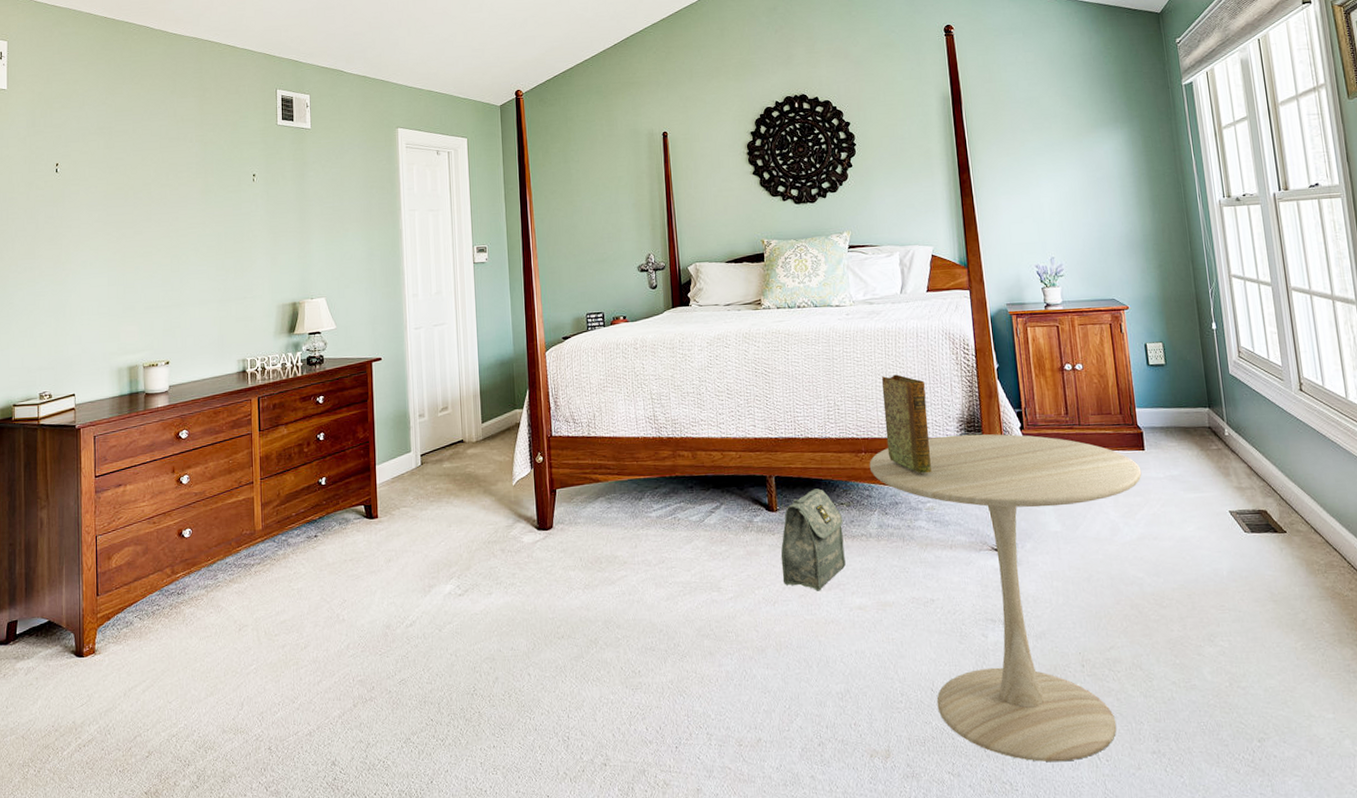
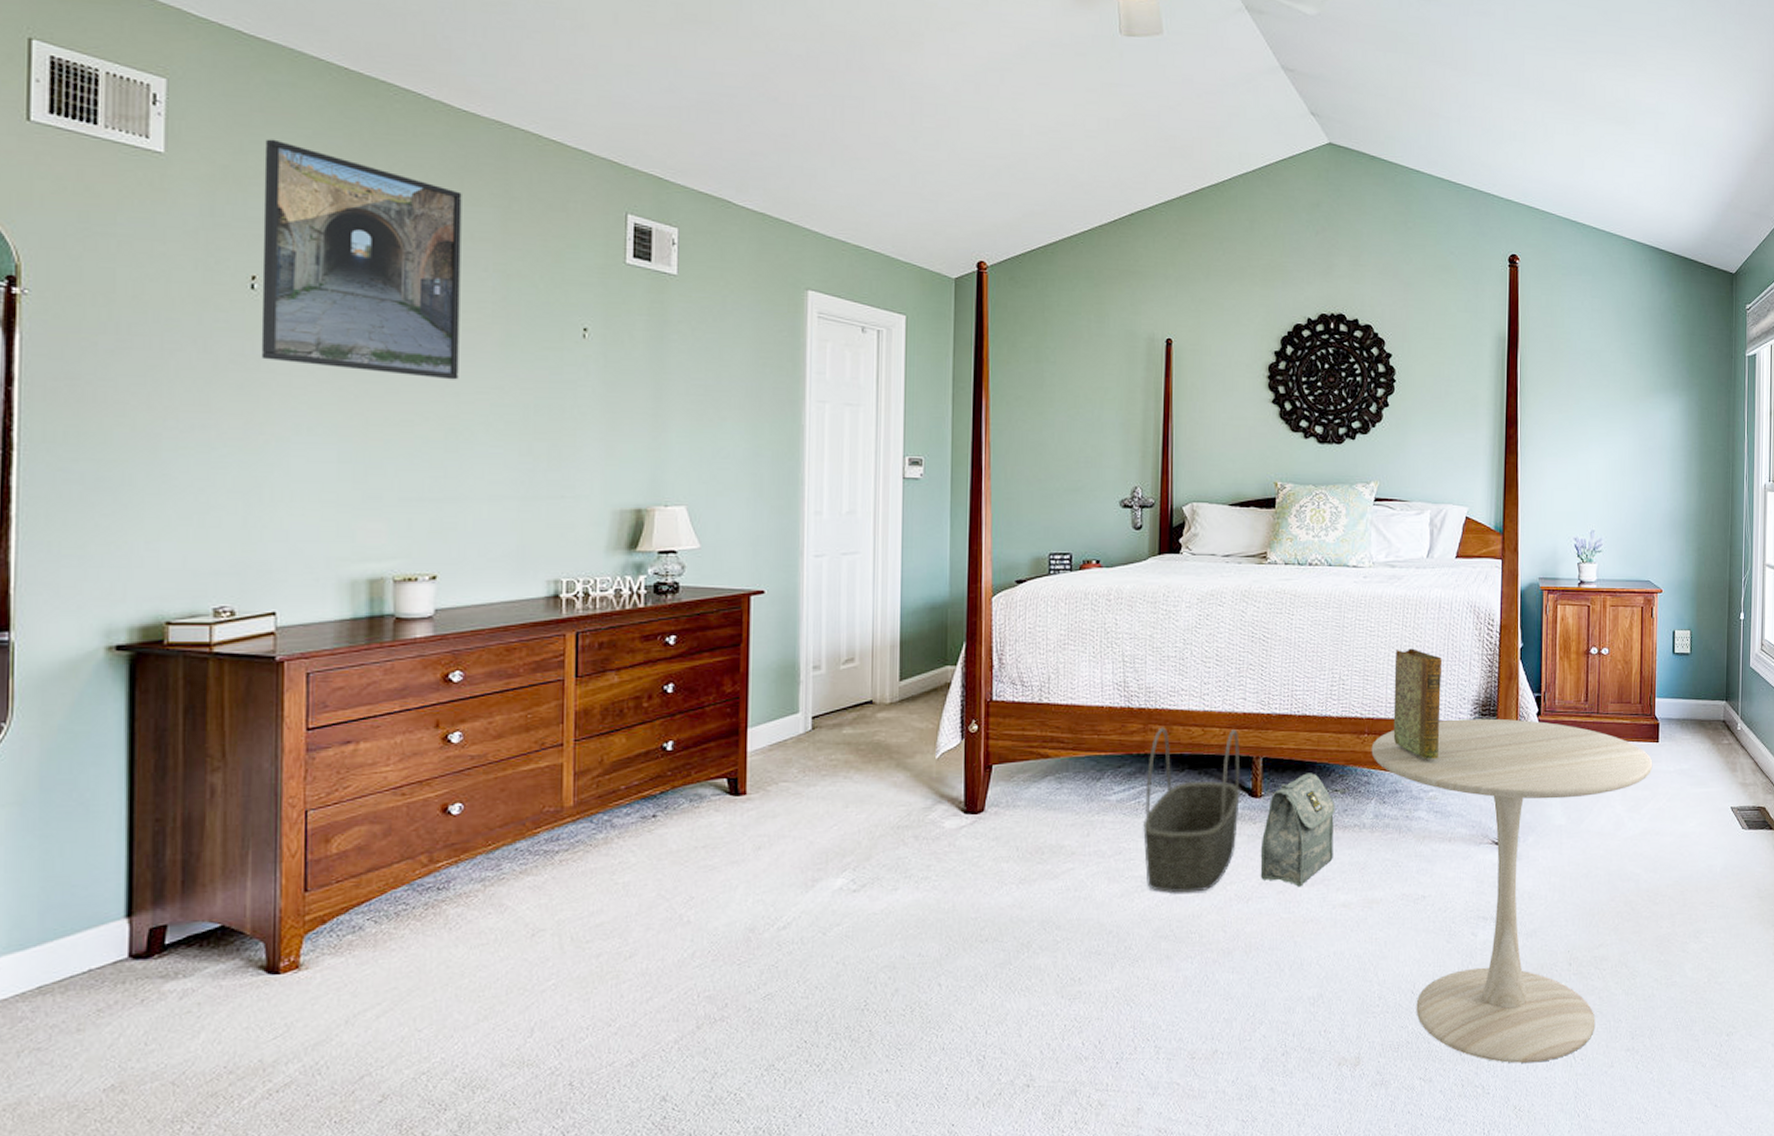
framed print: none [61,71,178,221] -> present [261,139,462,380]
basket: none [679,453,759,597] -> present [1142,727,1240,894]

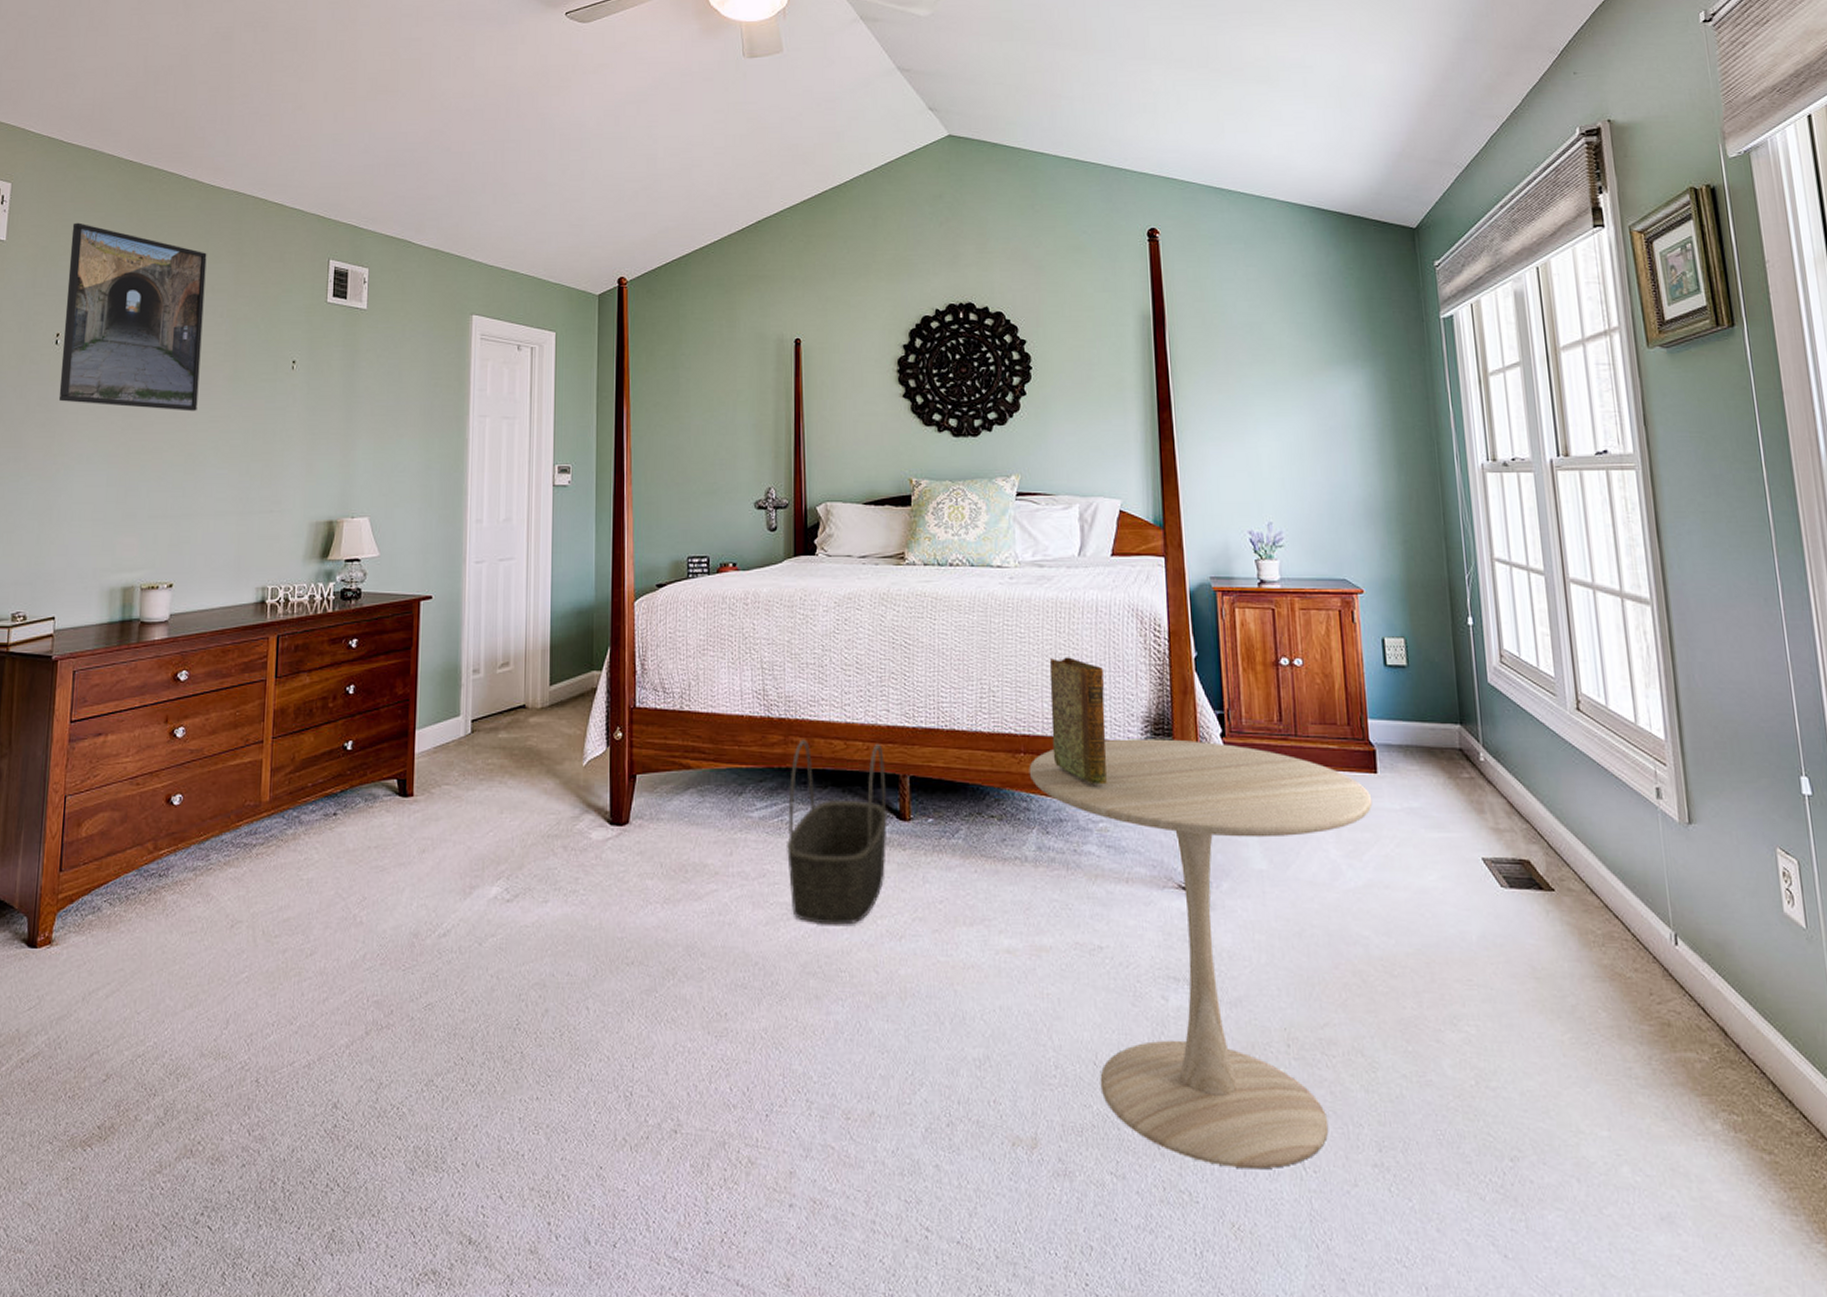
bag: present [1260,773,1335,887] -> none [912,795,993,926]

